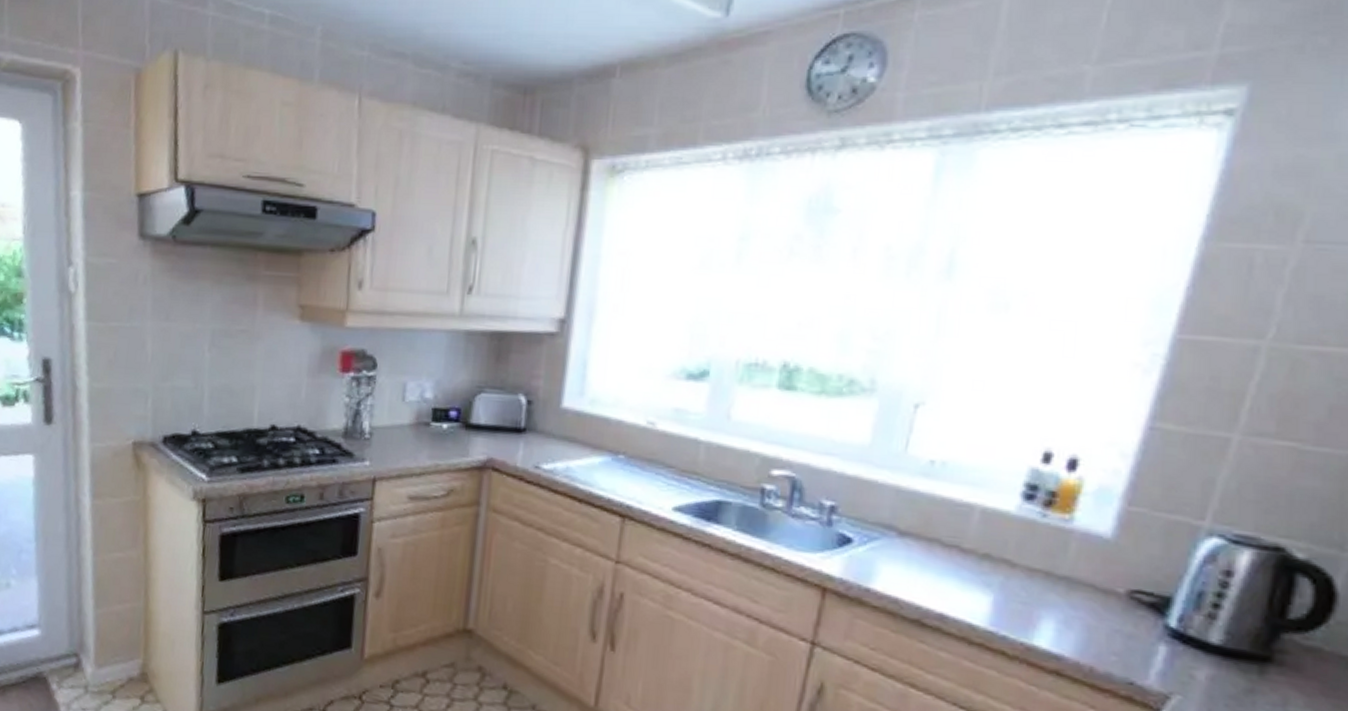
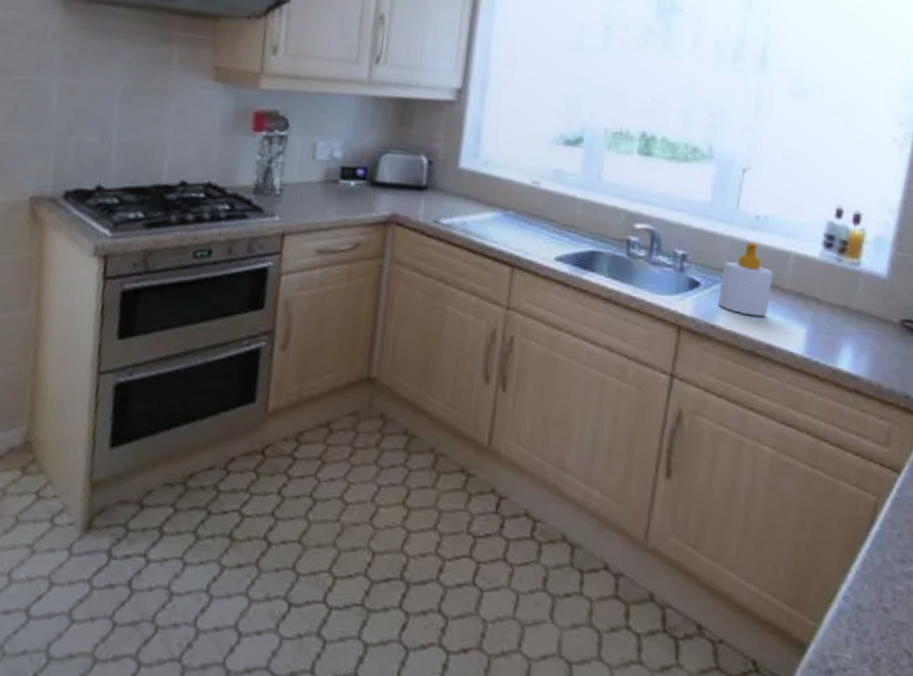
soap bottle: none [876,492,950,581] -> present [718,242,773,317]

